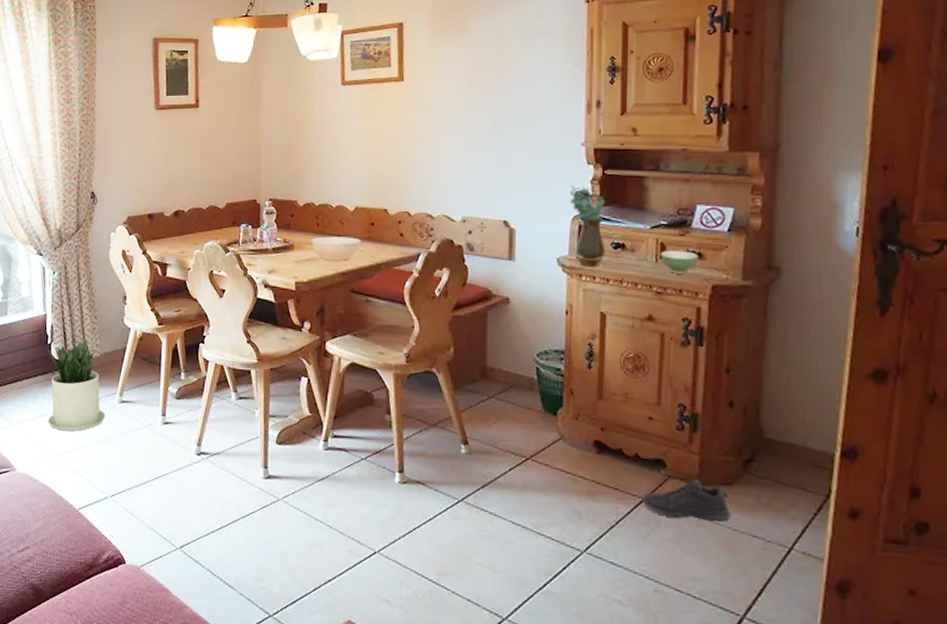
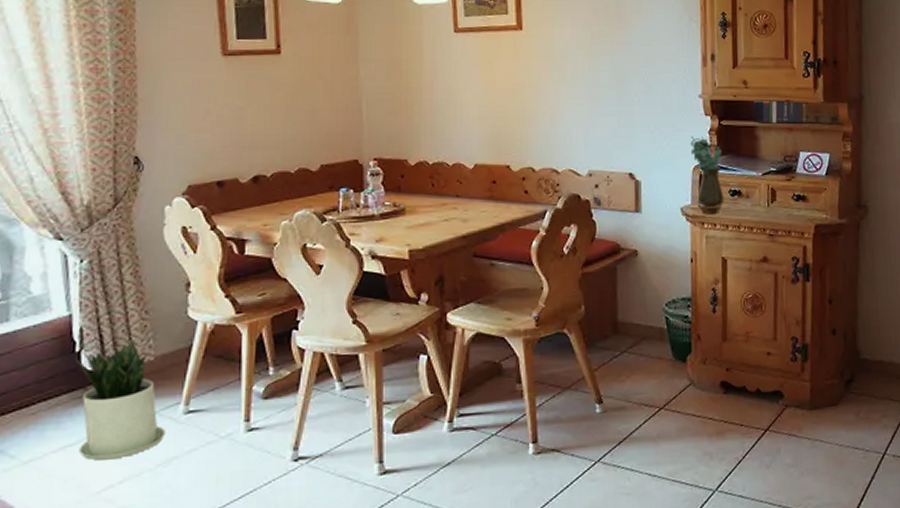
bowl: present [310,236,361,261] -> none [424,197,483,224]
books: none [642,149,707,174] -> present [753,101,807,124]
athletic shoe: present [642,480,731,522] -> none [764,405,837,444]
bowl: present [660,250,700,274] -> none [771,194,804,216]

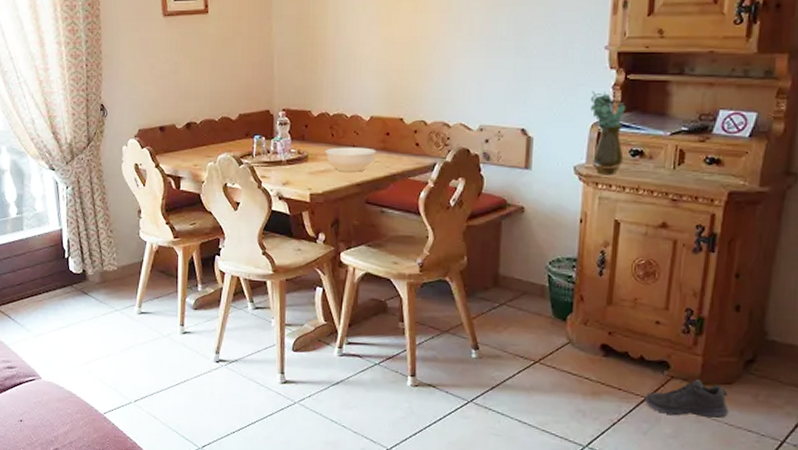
planter: present [74,339,166,461] -> none [65,252,125,342]
bowl: none [424,197,483,224] -> present [324,147,376,172]
books: present [753,101,807,124] -> none [666,52,735,78]
athletic shoe: none [764,405,837,444] -> present [644,380,729,418]

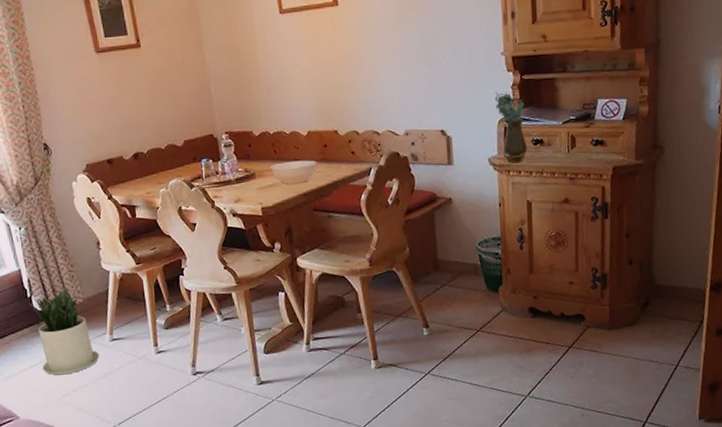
planter: none [65,252,125,342] -> present [28,286,100,376]
athletic shoe: present [644,380,729,418] -> none [568,325,634,358]

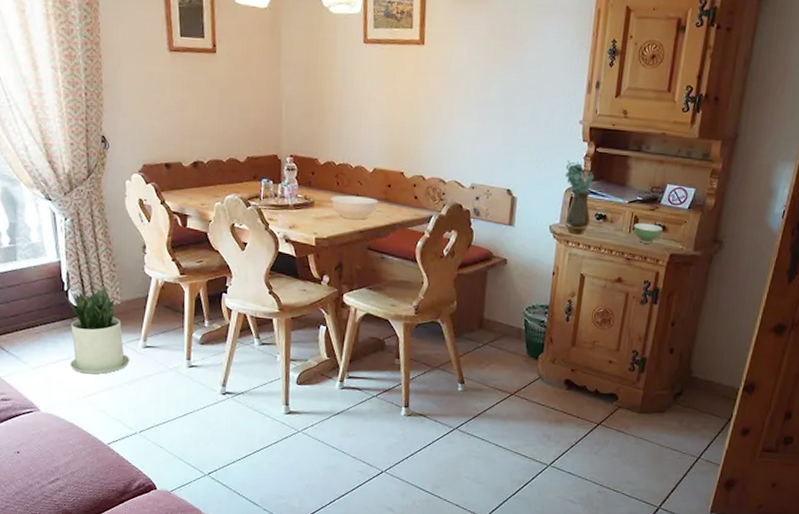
bowl: none [571,140,602,161] -> present [633,222,664,244]

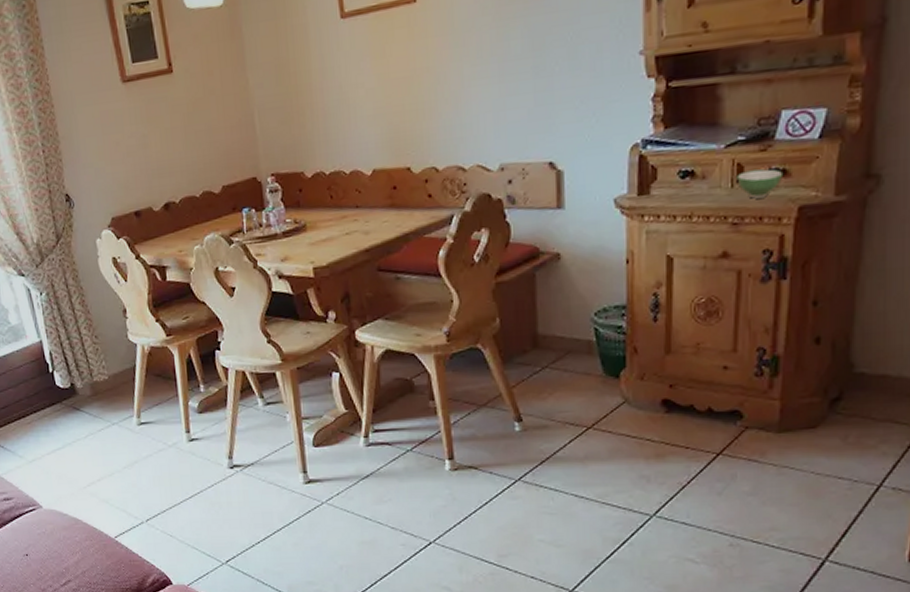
planter: present [64,285,130,375] -> none [50,361,126,462]
bowl: present [330,195,379,220] -> none [324,206,384,238]
vase: present [565,159,595,236] -> none [627,106,672,206]

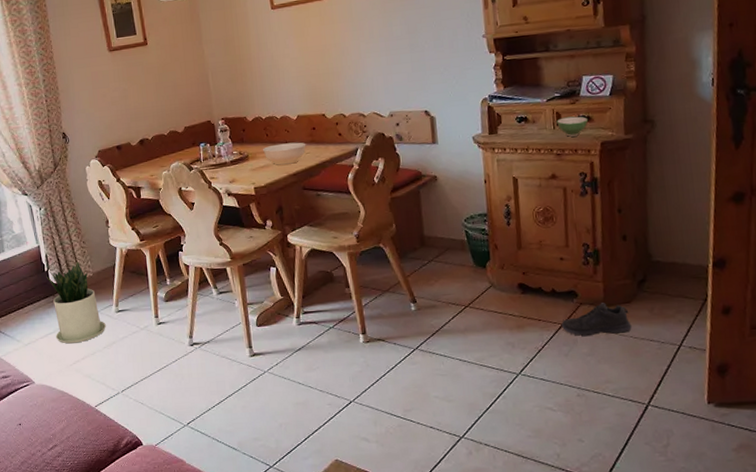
planter: none [50,361,126,462] -> present [45,261,106,344]
bowl: none [324,206,384,238] -> present [262,142,307,166]
athletic shoe: none [716,427,814,470] -> present [561,303,632,336]

